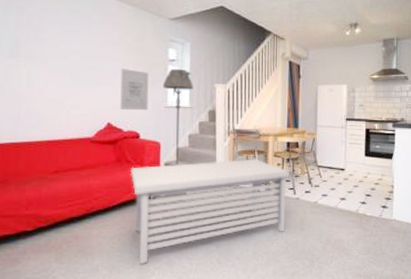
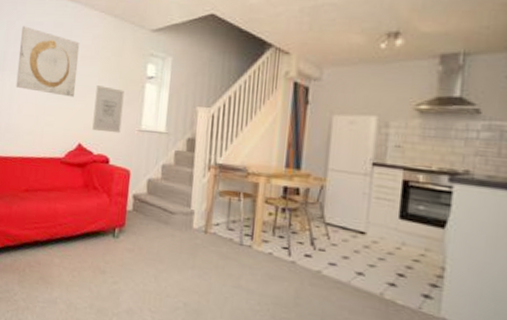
wall art: none [33,12,101,80] -> present [15,26,80,97]
coffee table: present [130,158,289,264] -> none [96,194,284,307]
floor lamp: present [162,68,193,198] -> none [130,86,172,236]

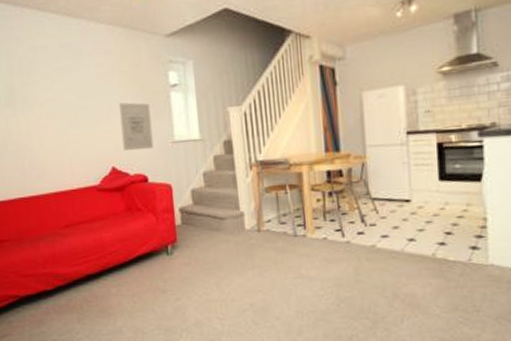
wall art: present [15,26,80,97] -> none [25,52,98,121]

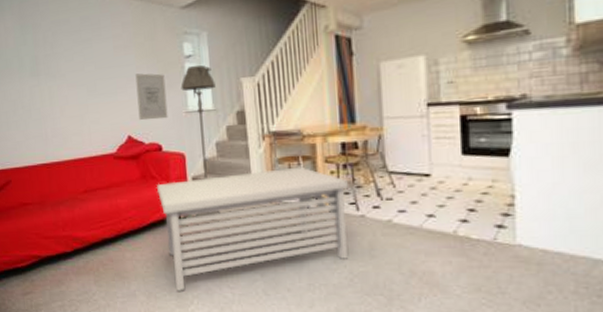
coffee table: none [142,195,334,325] -> present [156,166,348,291]
floor lamp: none [166,94,210,249] -> present [181,64,221,217]

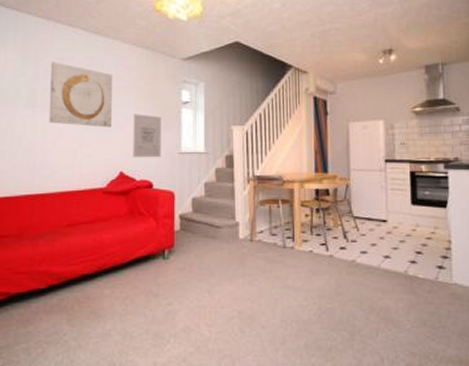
wall art: none [48,26,115,91] -> present [49,62,113,127]
coffee table: present [156,166,348,291] -> none [143,209,320,330]
floor lamp: present [181,64,221,217] -> none [176,111,208,254]

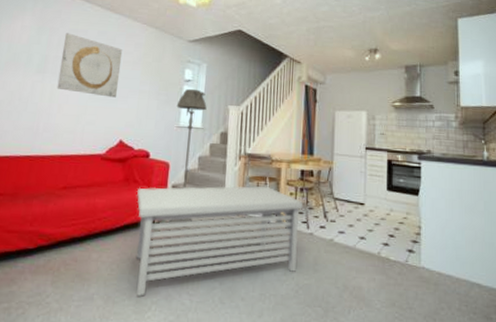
wall art: present [133,114,162,158] -> none [133,87,164,130]
coffee table: none [143,209,320,330] -> present [135,186,303,297]
floor lamp: none [176,111,208,254] -> present [169,88,207,223]

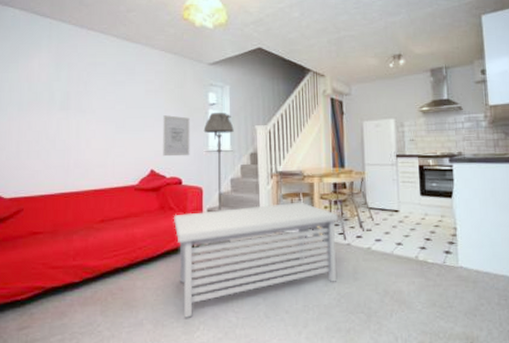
wall art: present [56,33,123,98] -> none [82,67,144,128]
wall art: none [133,87,164,130] -> present [163,115,190,157]

